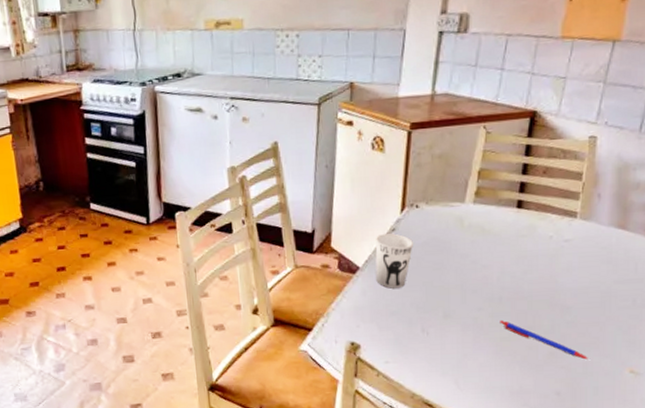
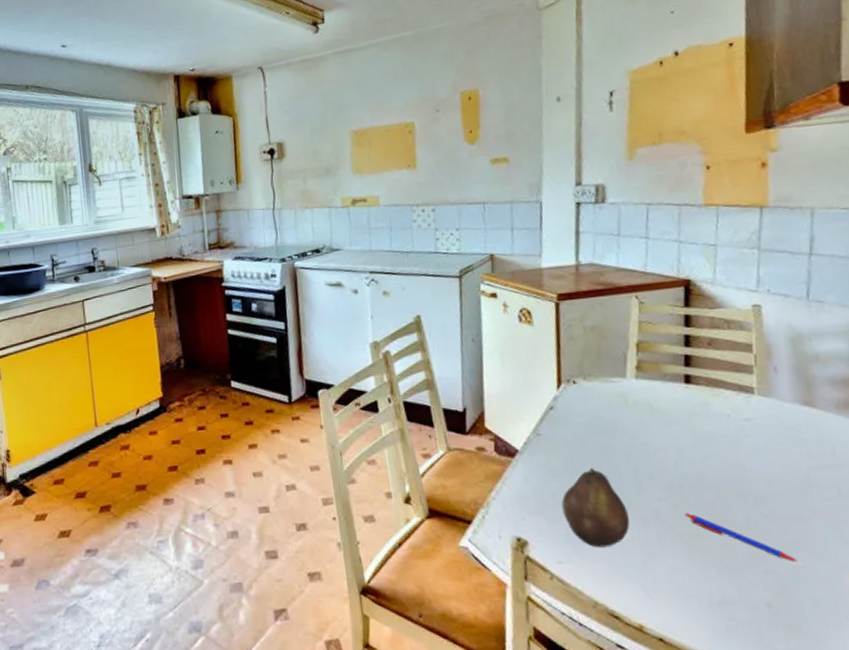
cup: present [375,233,413,289] -> none [533,412,575,475]
fruit: none [394,283,451,350] -> present [561,468,630,548]

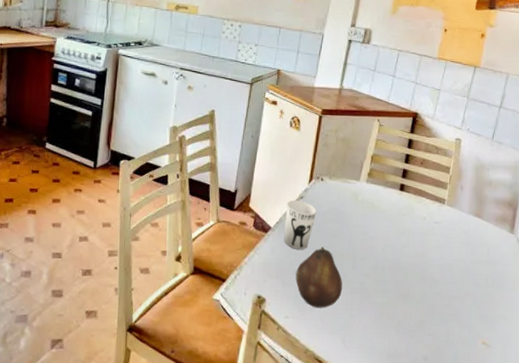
cup: none [533,412,575,475] -> present [284,200,317,250]
pen: present [685,513,799,563] -> none [382,287,451,329]

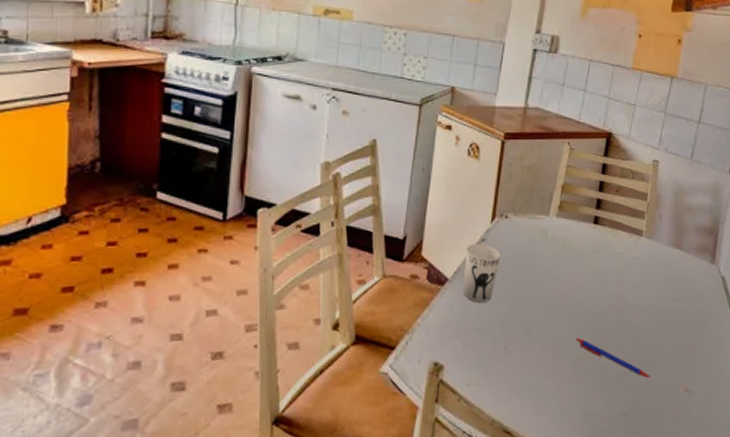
fruit: present [296,247,342,308] -> none [478,297,532,370]
pen: none [382,287,451,329] -> present [576,338,652,379]

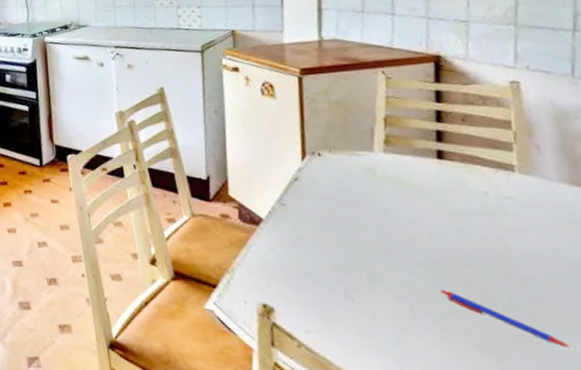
cup: present [464,244,501,303] -> none [277,183,321,244]

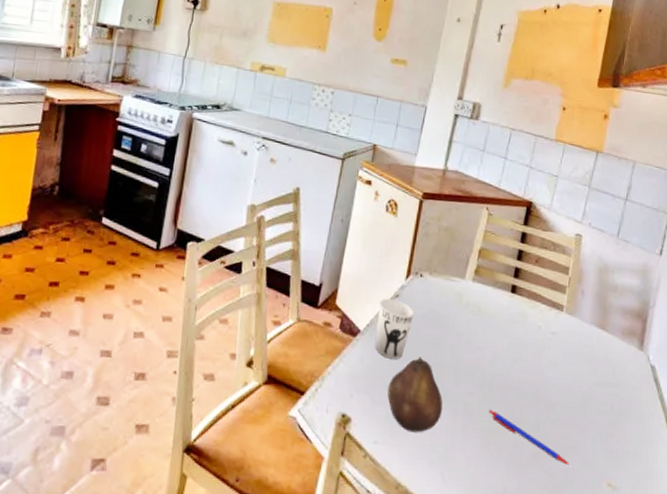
cup: none [277,183,321,244] -> present [375,298,414,359]
fruit: none [308,239,381,320] -> present [387,357,443,433]

